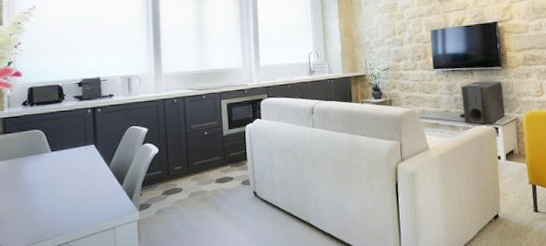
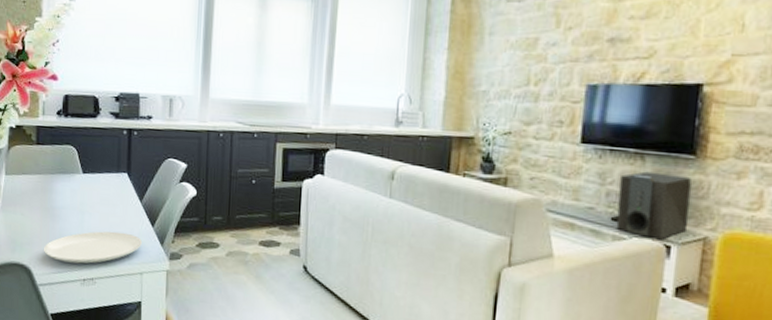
plate: none [15,195,112,234] -> present [43,231,142,264]

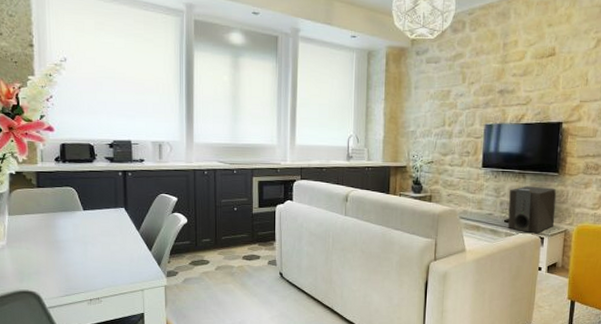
plate: present [43,231,142,264] -> none [50,257,141,287]

